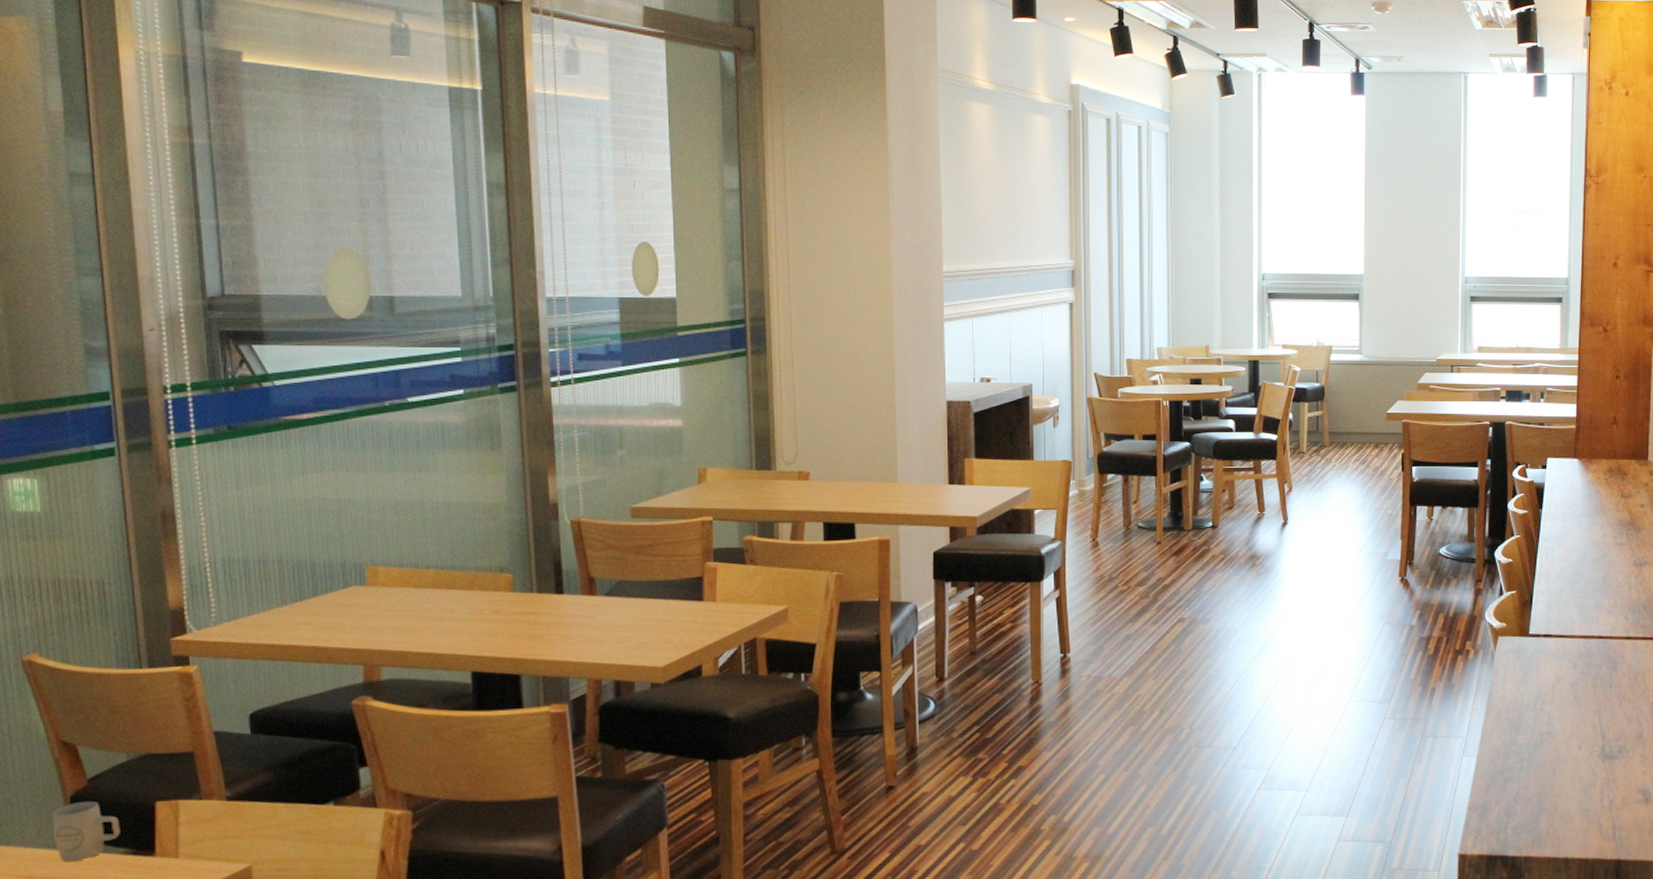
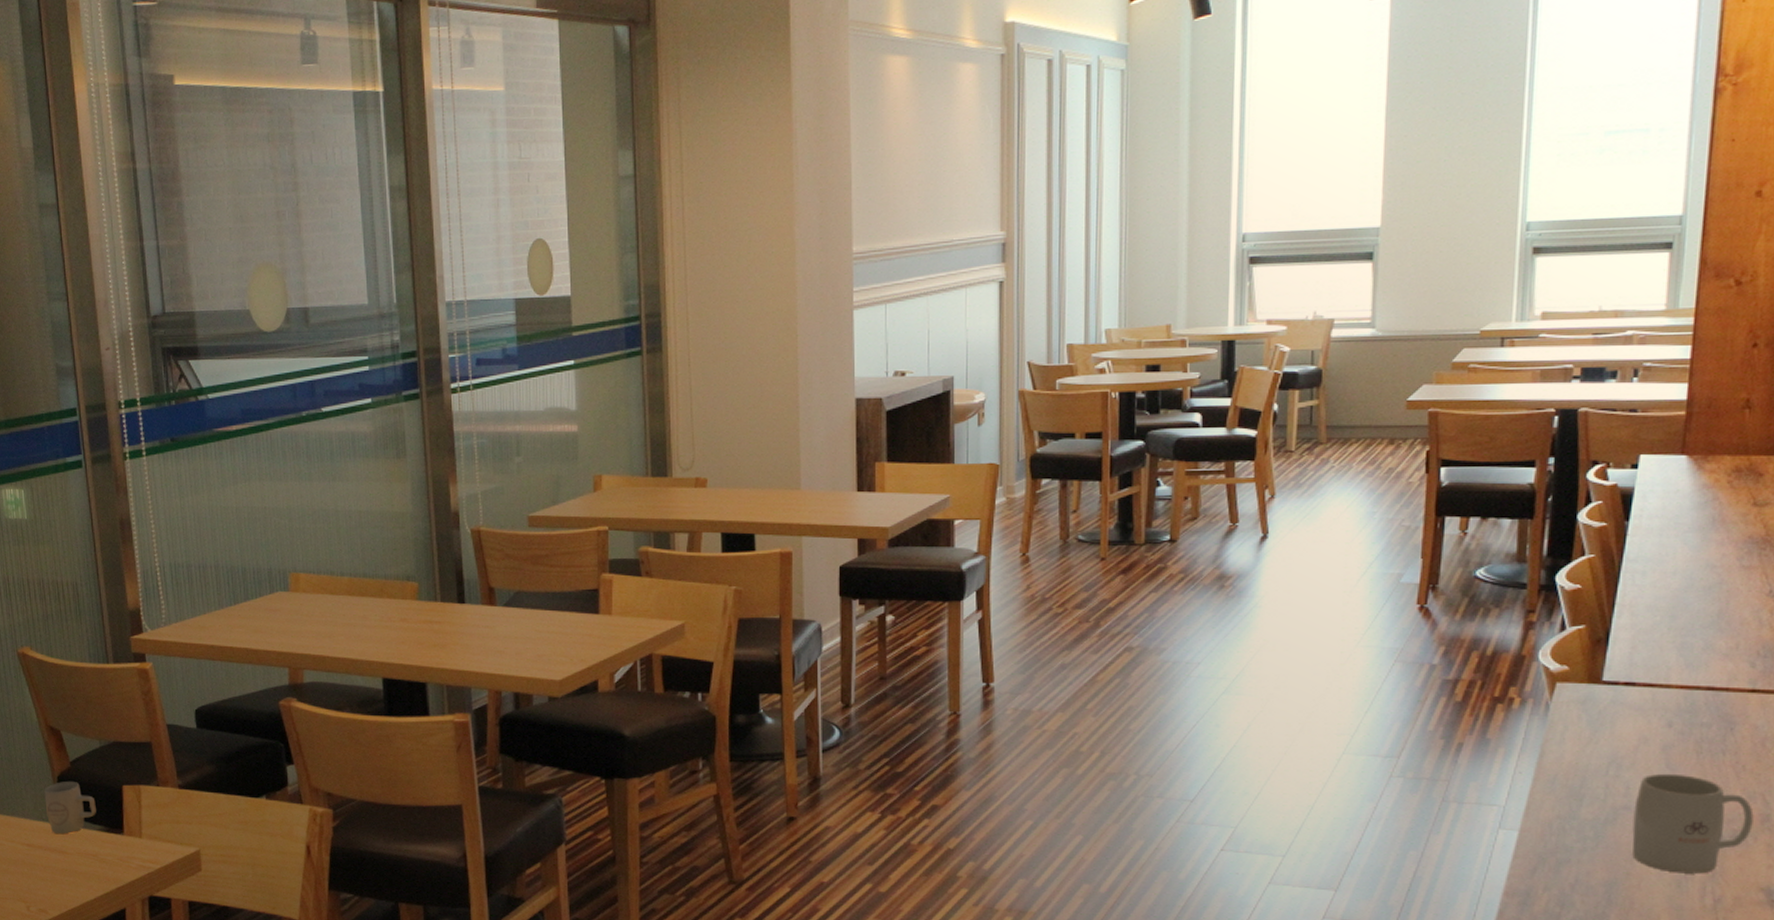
mug: none [1554,704,1632,783] -> present [1632,773,1754,874]

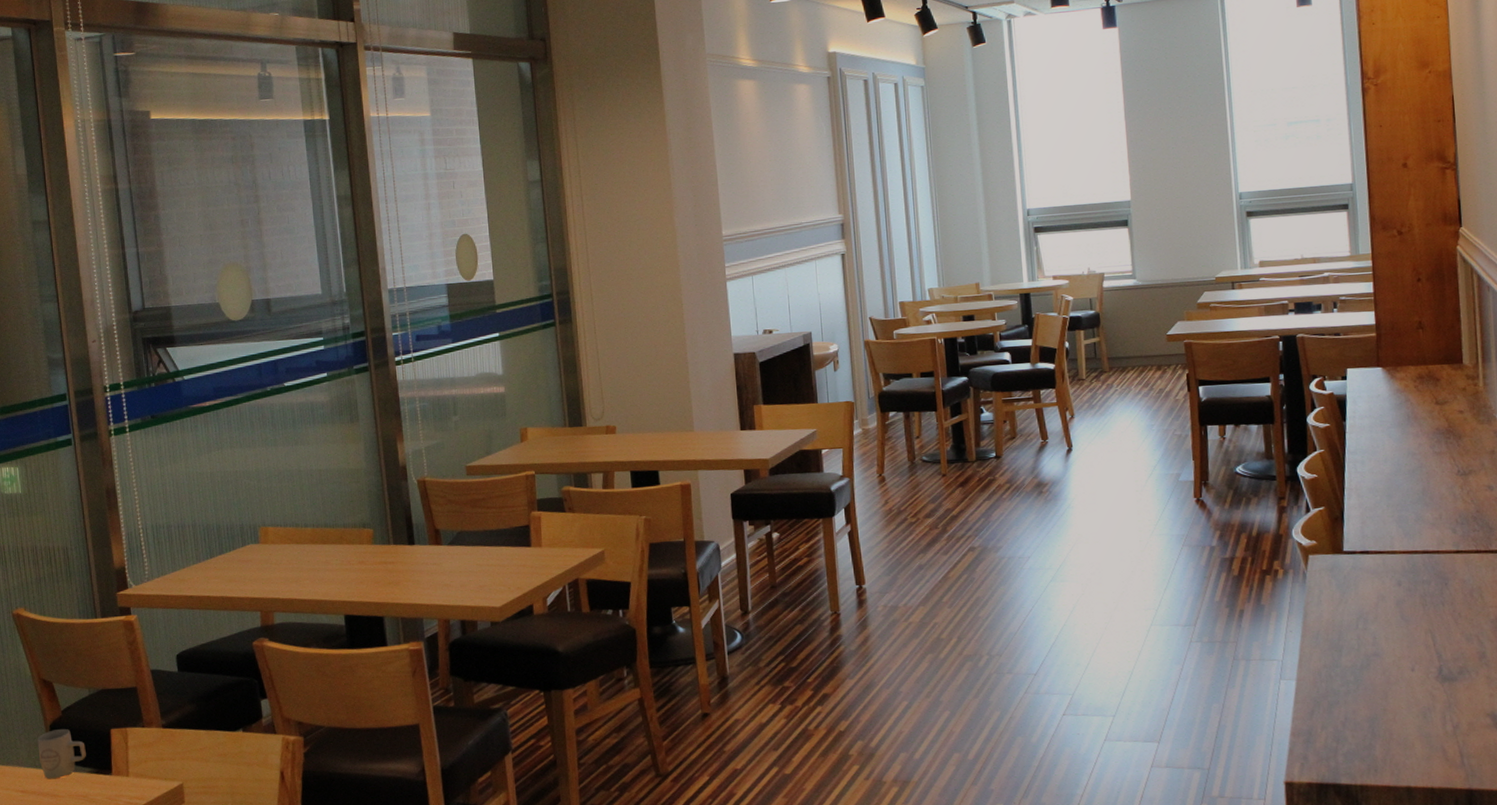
mug: present [1632,773,1754,874] -> none [1381,623,1474,706]

